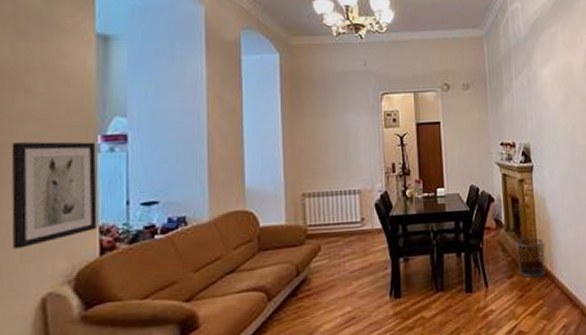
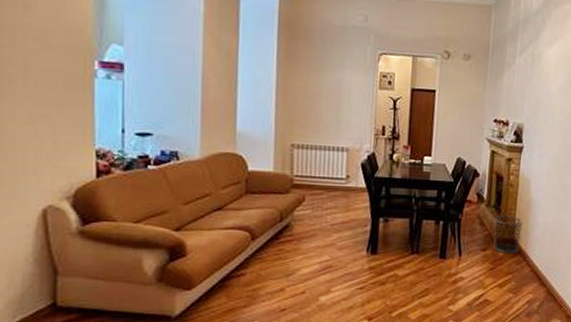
wall art: present [11,141,97,249] -> none [12,58,94,161]

